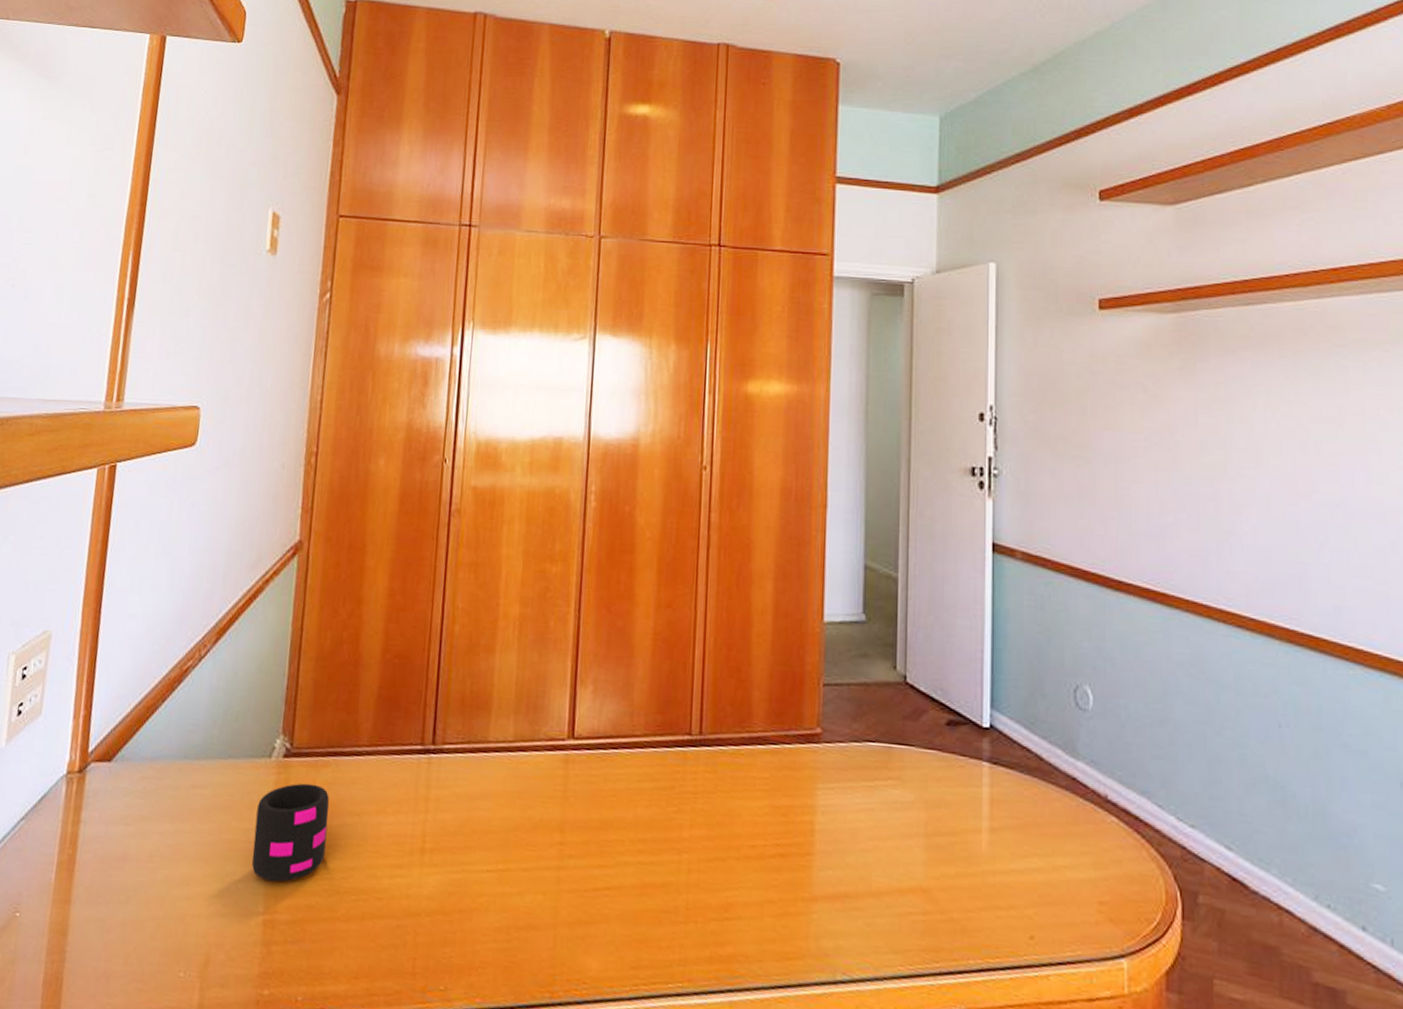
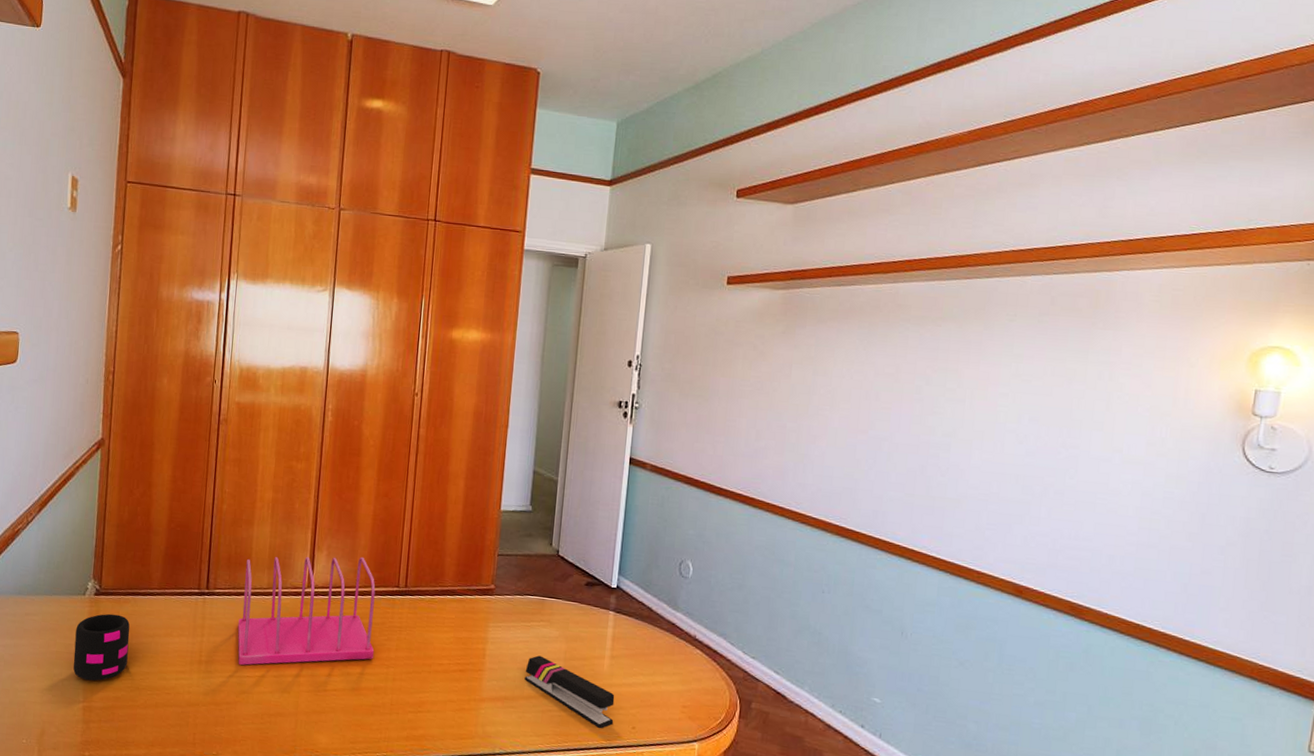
file sorter: none [474,694,661,854] -> present [237,556,376,665]
stapler: none [871,830,1003,941] -> present [524,655,615,729]

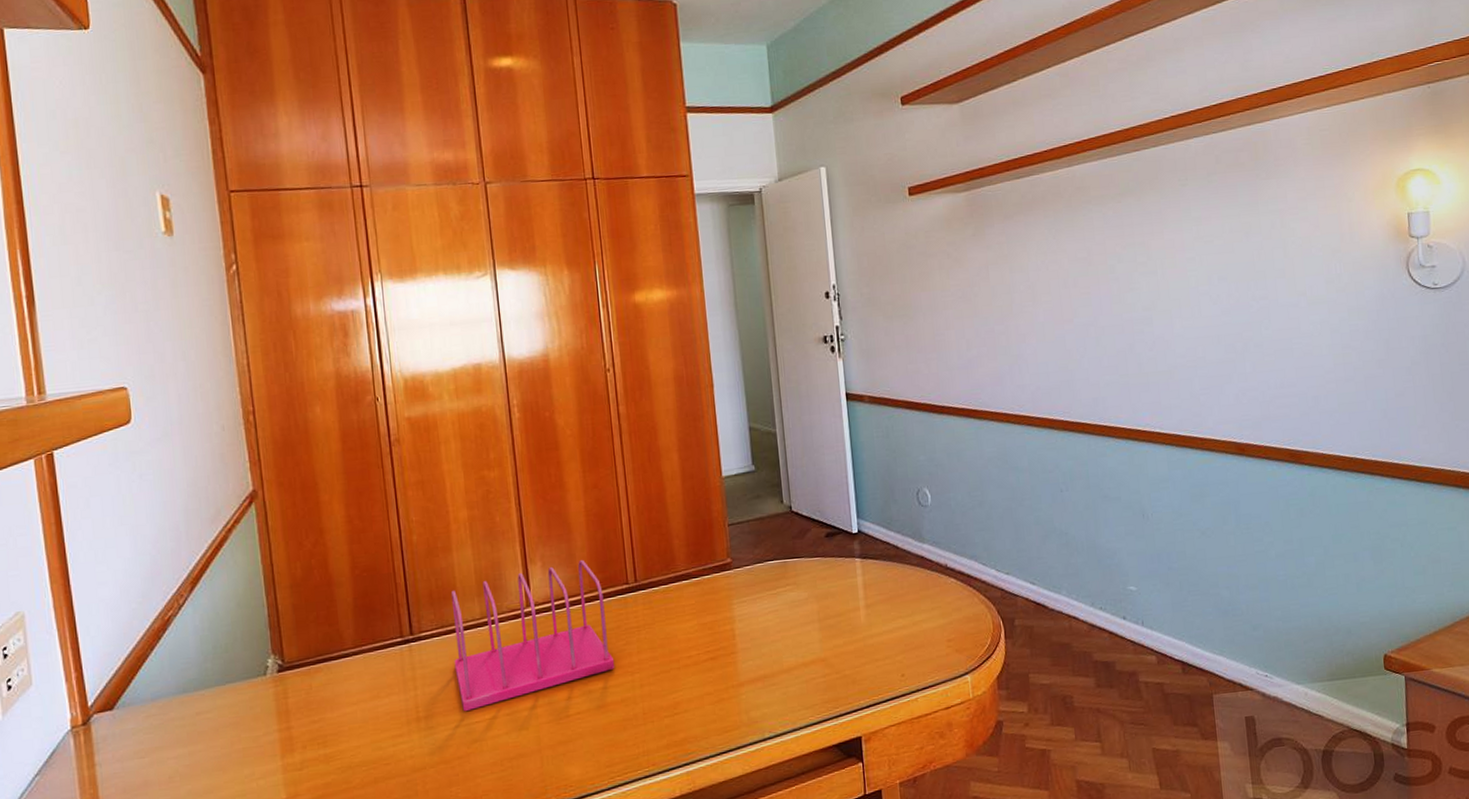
mug: present [73,613,130,681] -> none [262,688,332,774]
stapler: present [524,655,615,729] -> none [780,622,882,685]

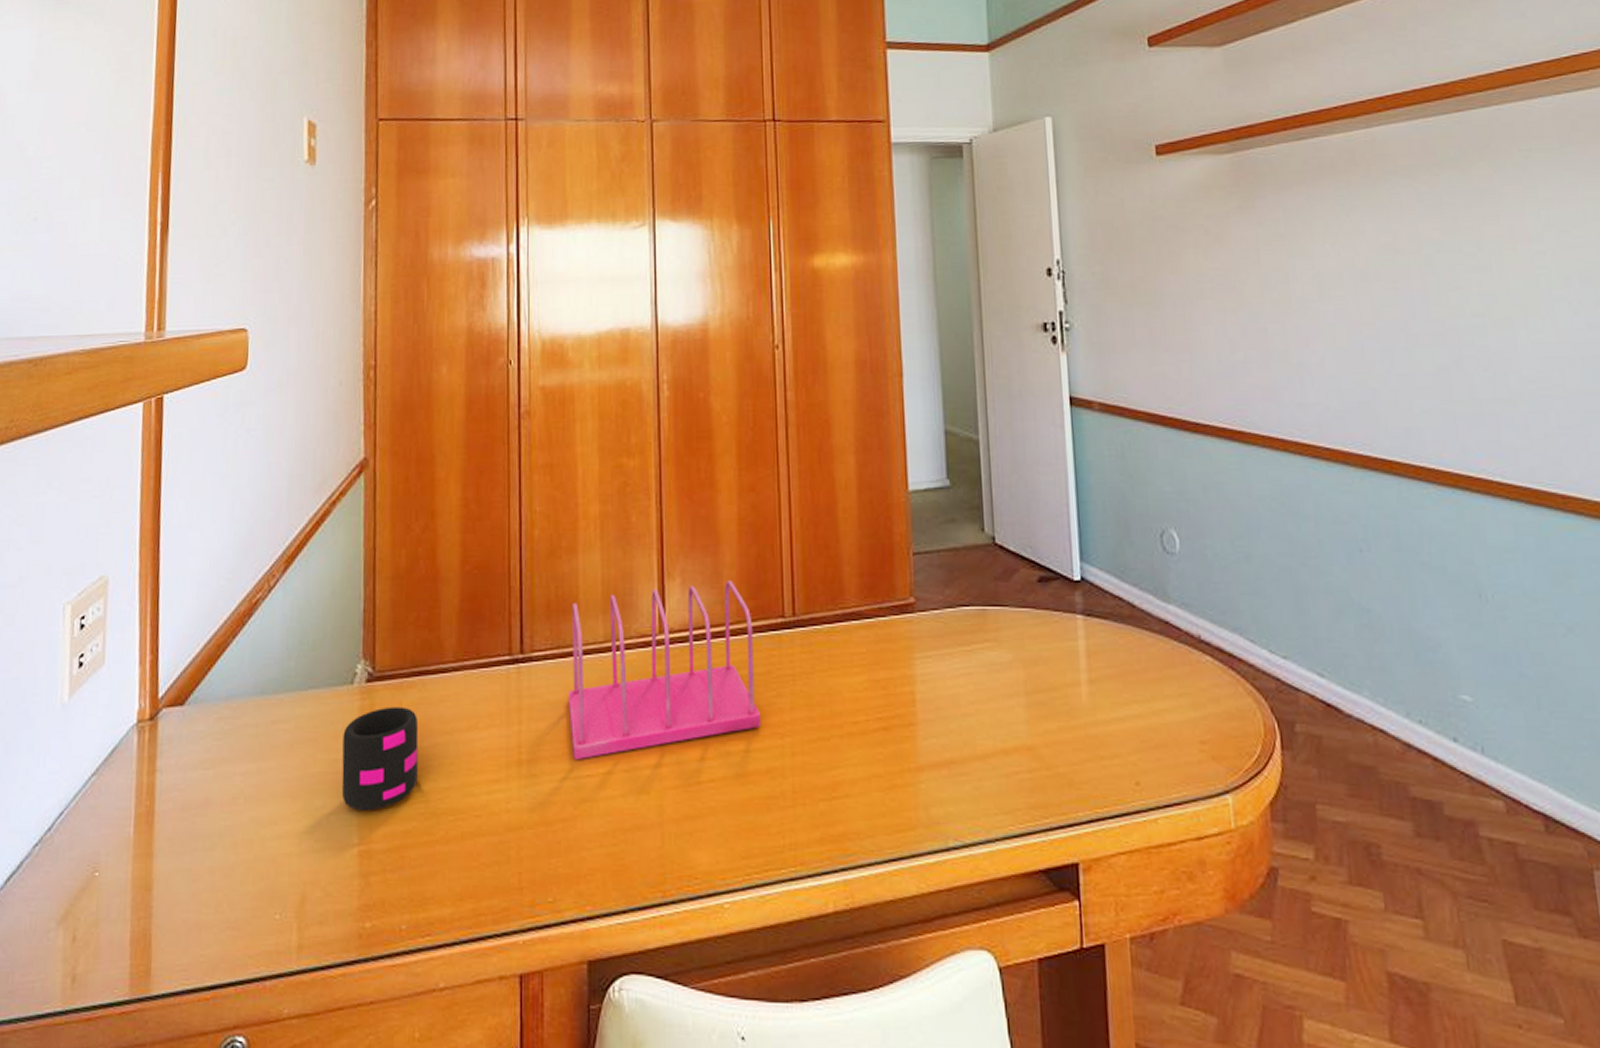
mug: none [262,688,332,774] -> present [341,706,419,811]

